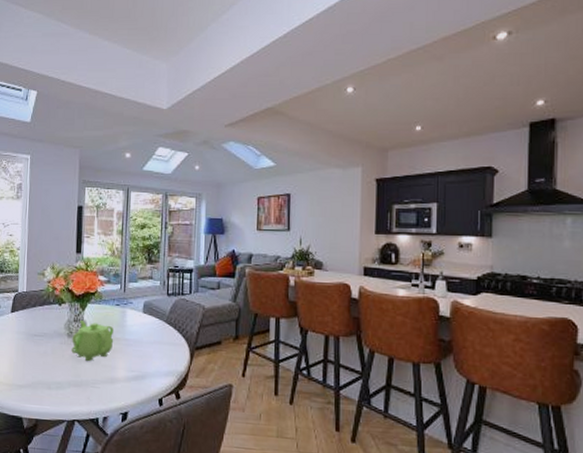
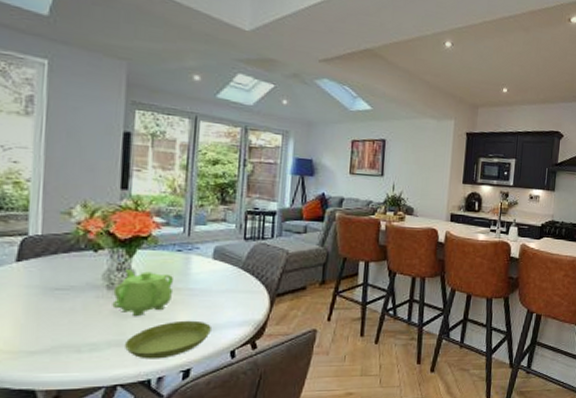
saucer: none [79,367,143,401] -> present [124,320,211,359]

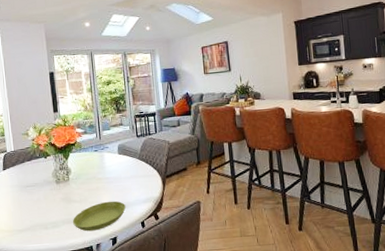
teapot: present [112,269,174,317] -> none [60,168,97,202]

